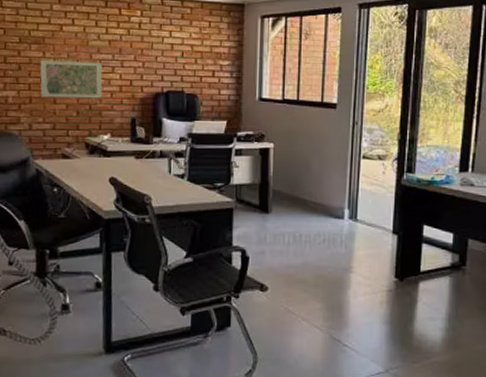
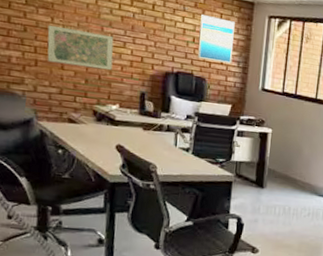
wall art: none [187,26,225,75] -> present [197,14,235,64]

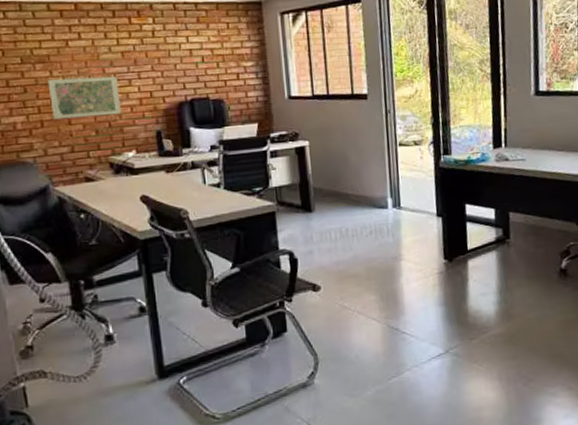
wall art: present [197,14,235,64] -> none [204,28,249,79]

